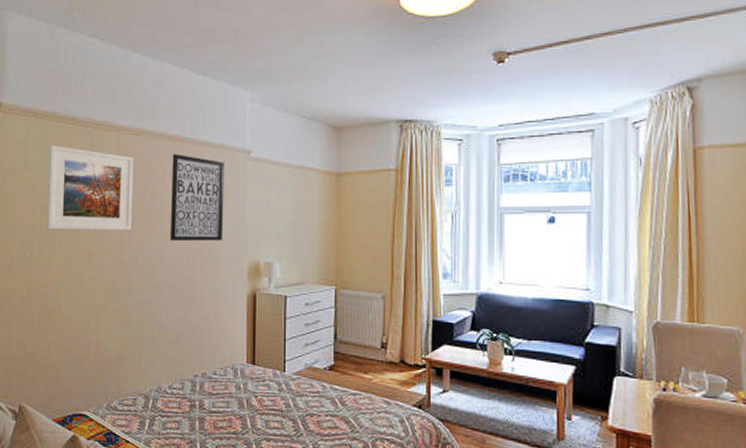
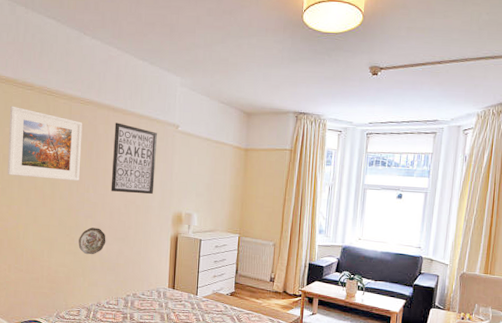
decorative plate: none [132,288,166,324] -> present [78,227,106,255]

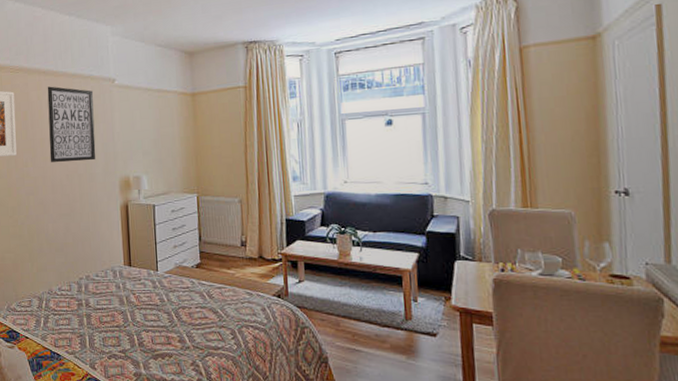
decorative plate: present [78,227,106,255] -> none [22,205,51,236]

